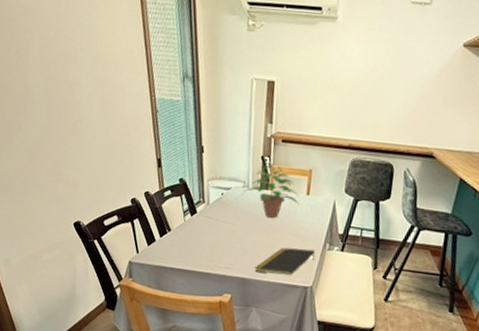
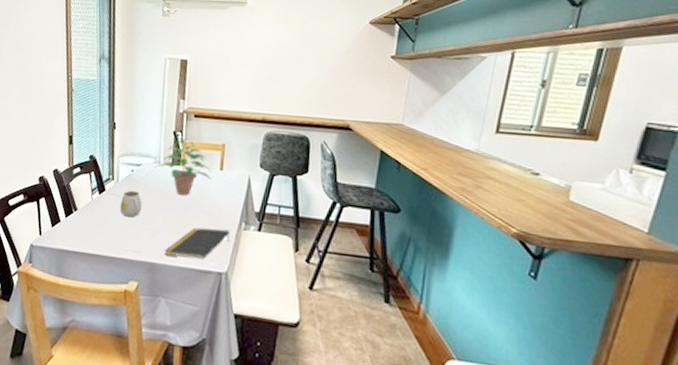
mug: none [211,212,233,238] -> present [120,190,142,218]

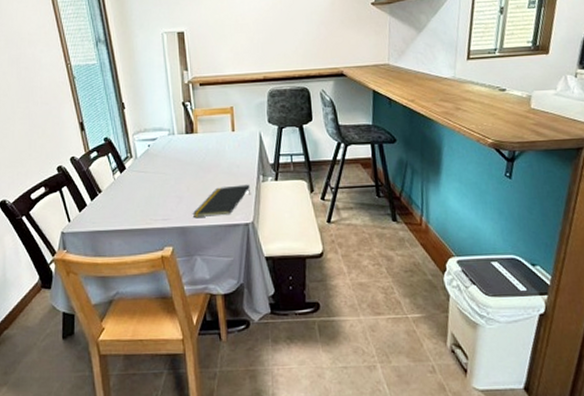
mug: present [120,190,142,218] -> none [143,164,164,190]
potted plant: present [154,136,212,195] -> none [169,106,226,160]

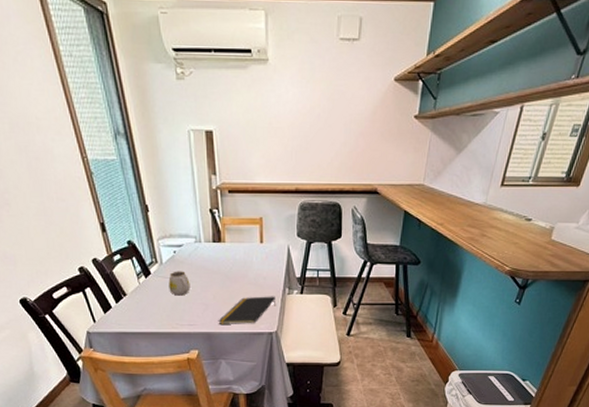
mug: none [143,164,164,190] -> present [168,271,190,296]

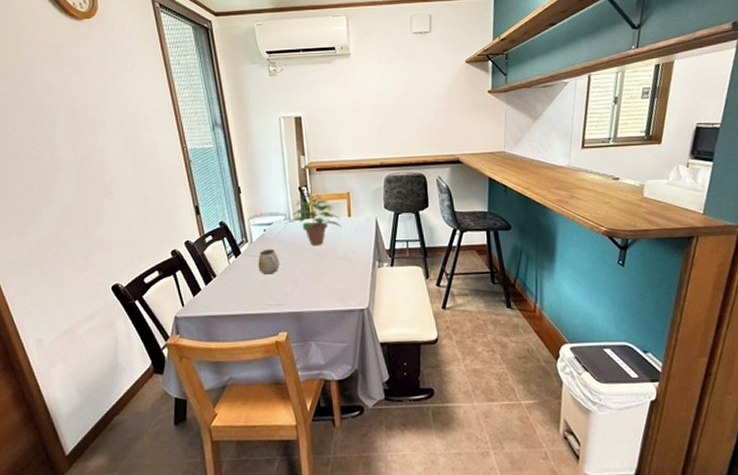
potted plant: none [196,214,254,270] -> present [285,191,342,245]
notepad: present [218,296,275,324] -> none [307,270,366,303]

